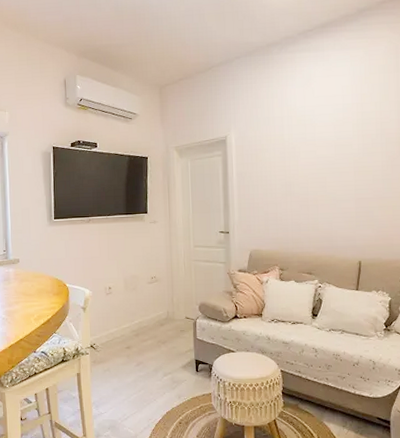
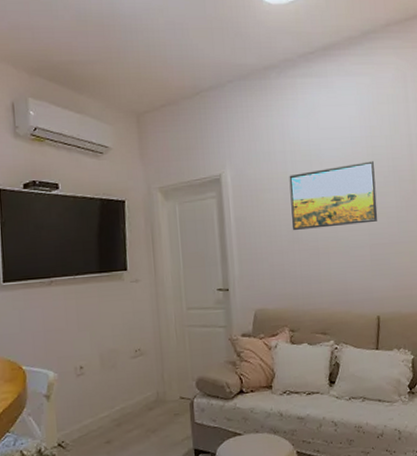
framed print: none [285,125,364,184] -> present [289,161,378,230]

